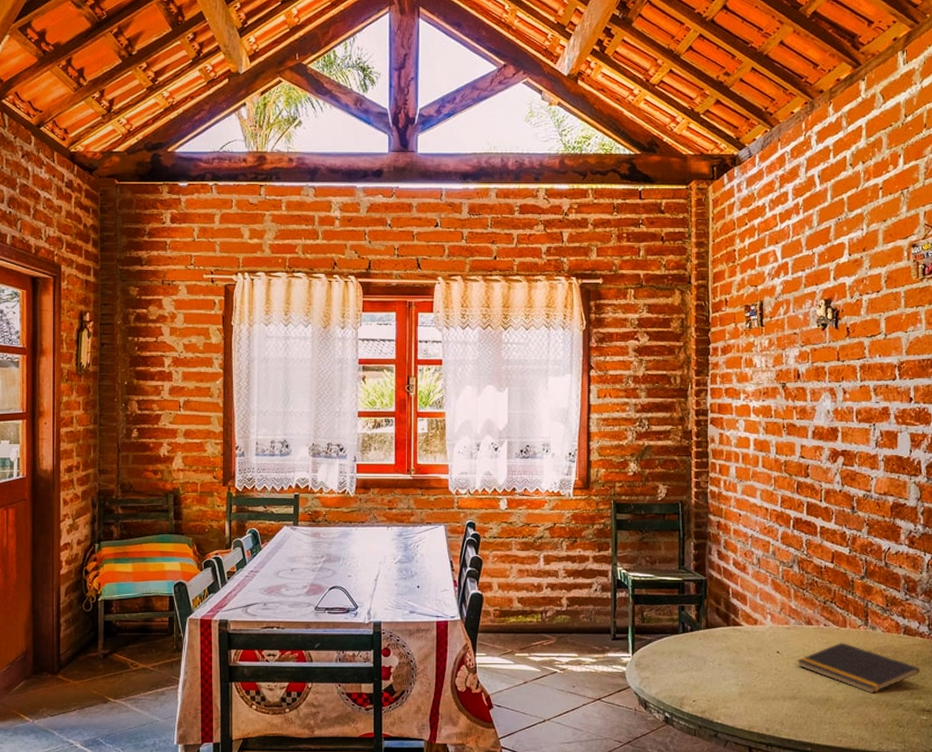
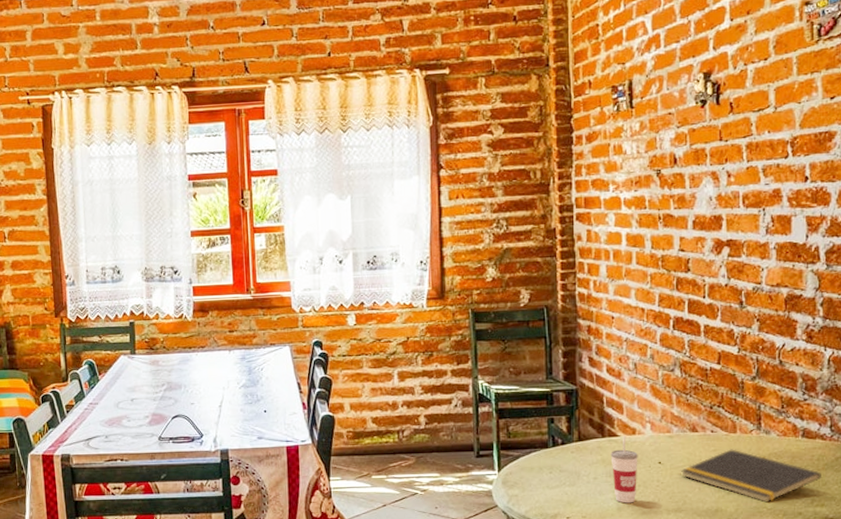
cup: none [734,626,759,689] -> present [610,436,638,503]

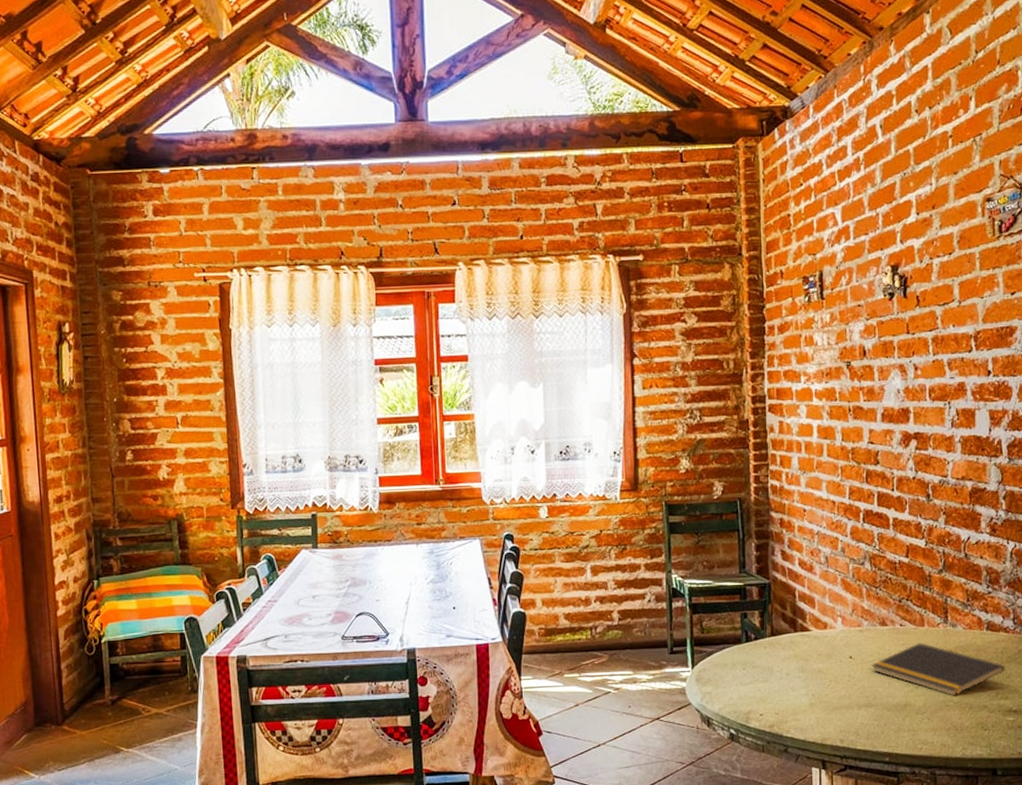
cup: present [610,436,638,503] -> none [803,631,830,699]

